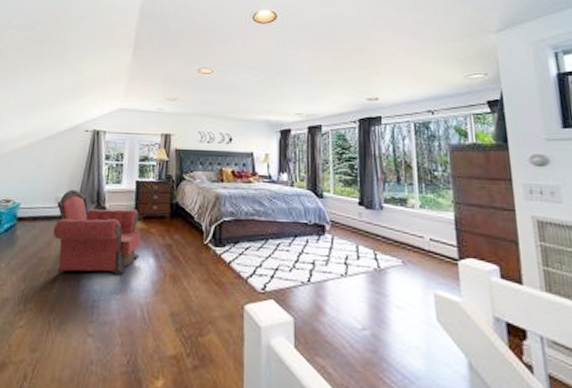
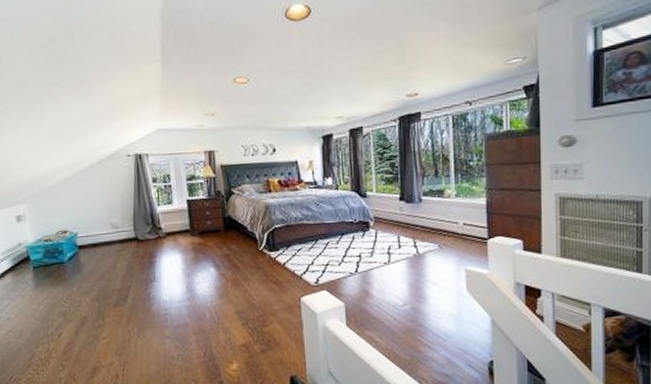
armchair: present [53,189,140,275] -> none [114,214,200,291]

